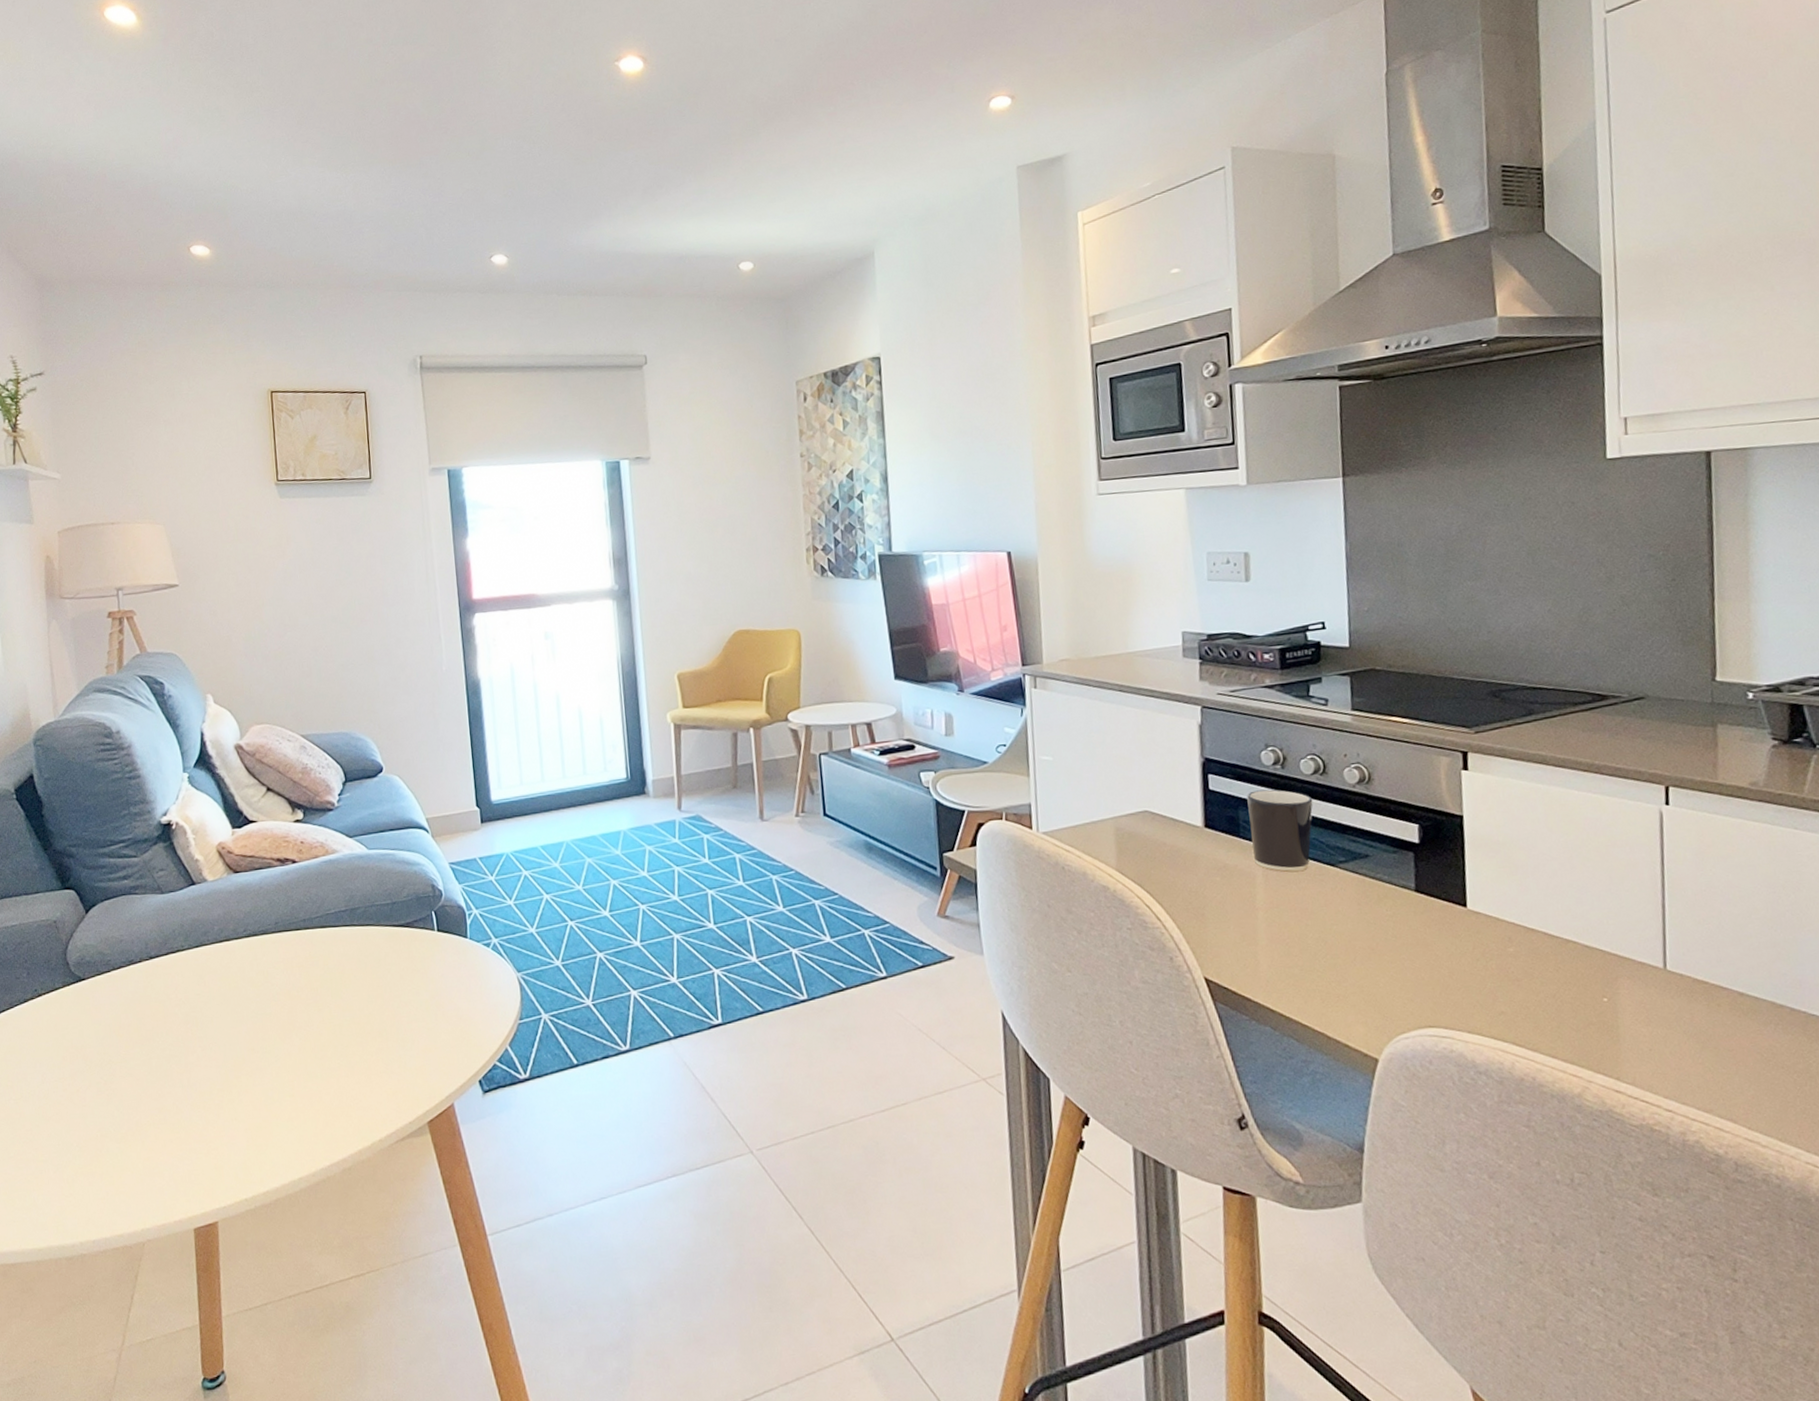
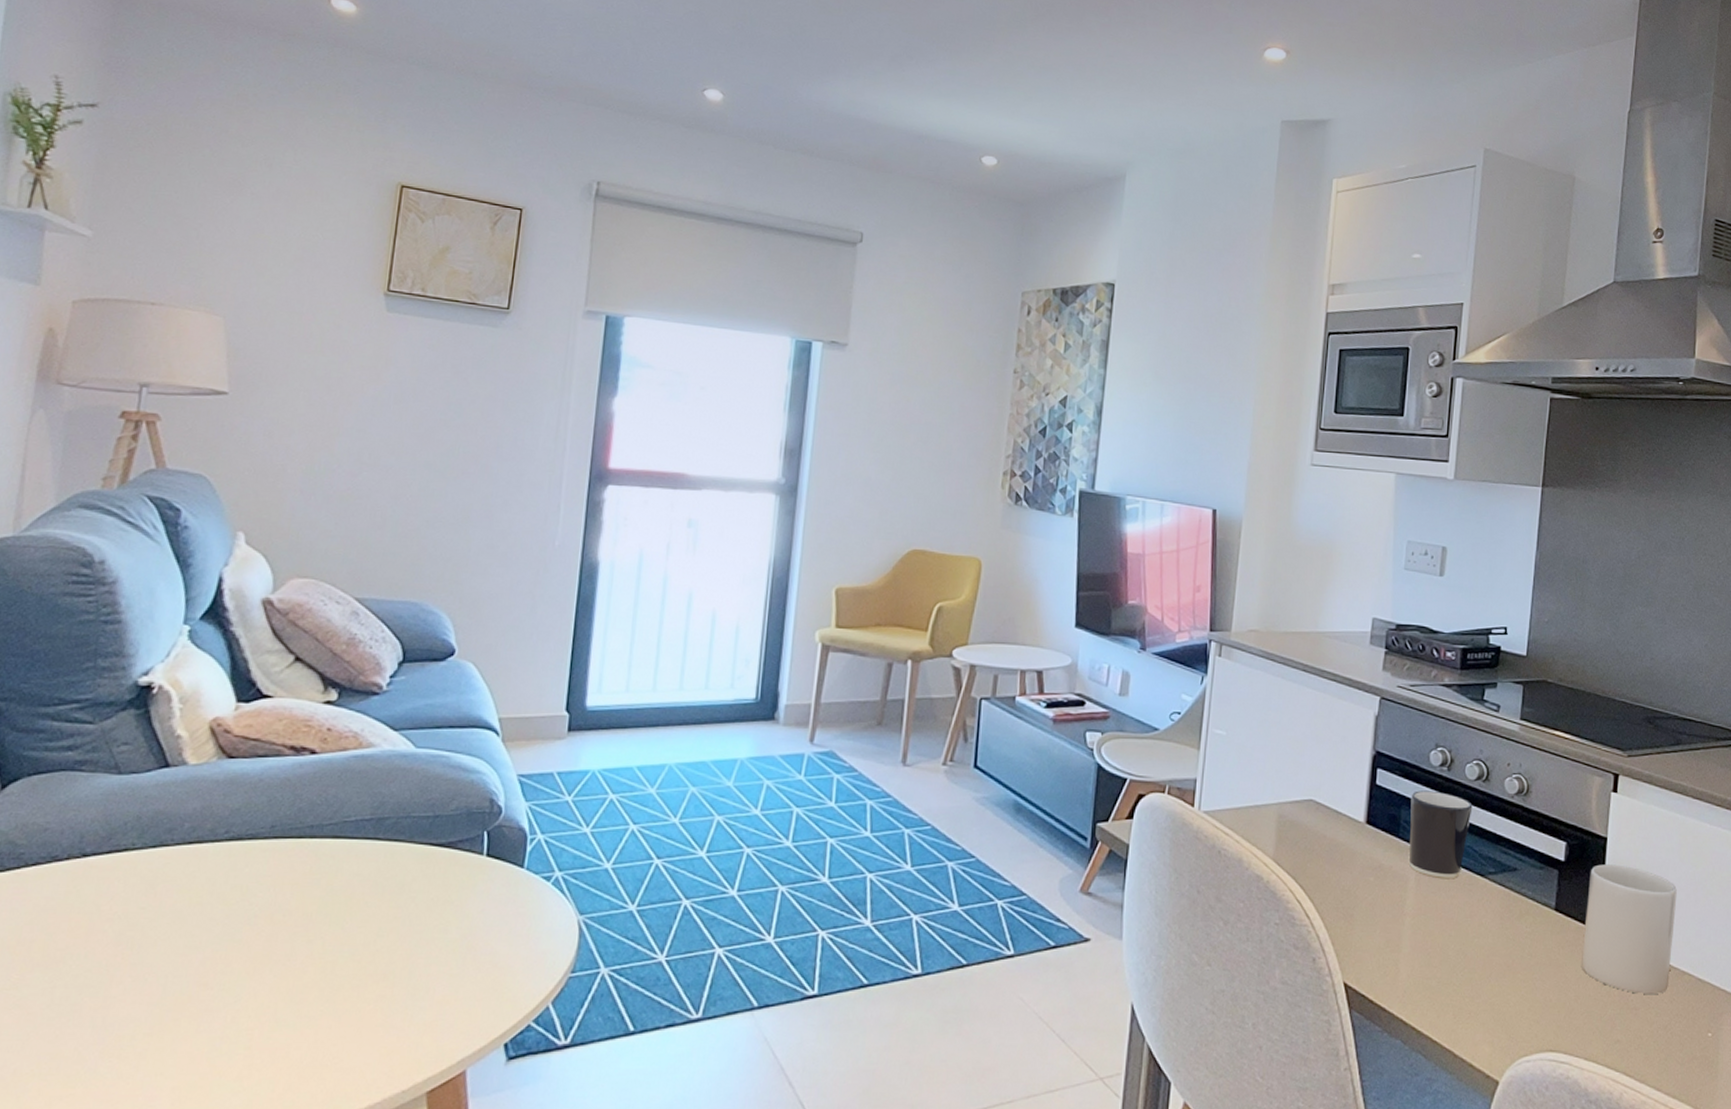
mug: none [1448,841,1552,966] -> present [1582,864,1677,994]

